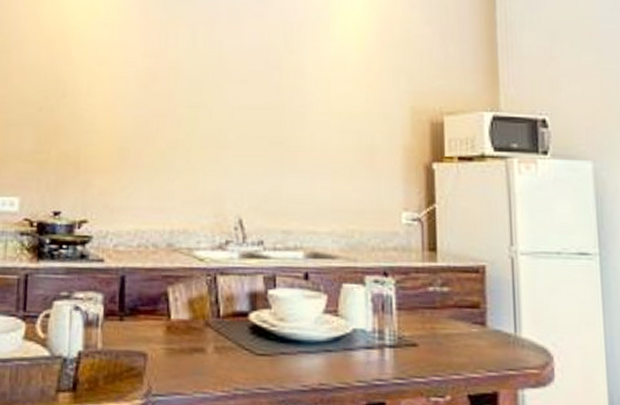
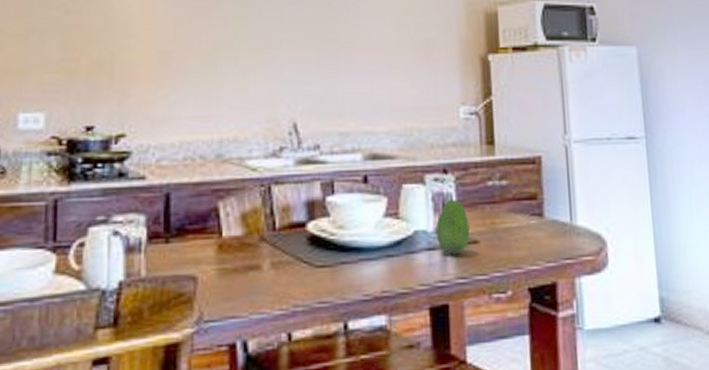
fruit: none [374,301,409,356] -> present [435,199,470,255]

